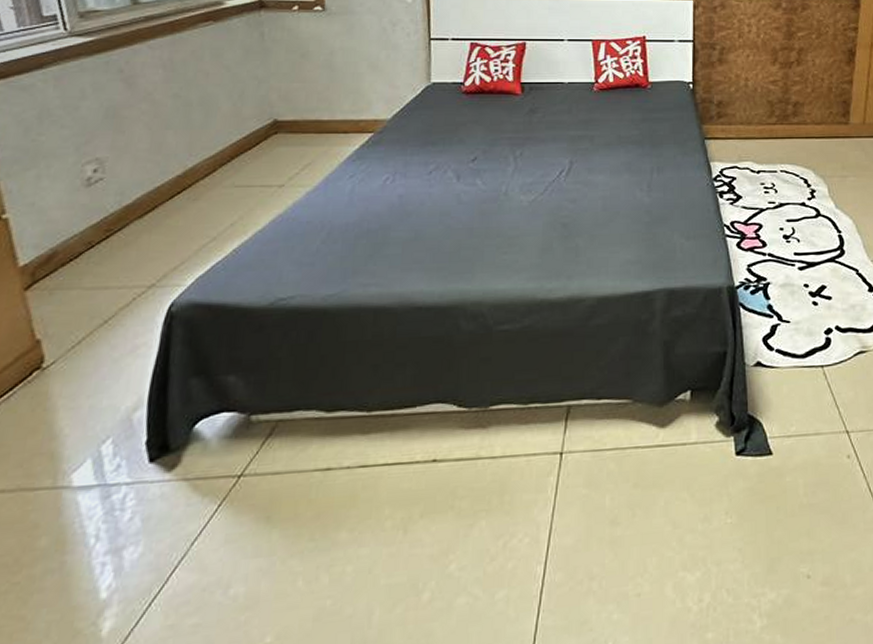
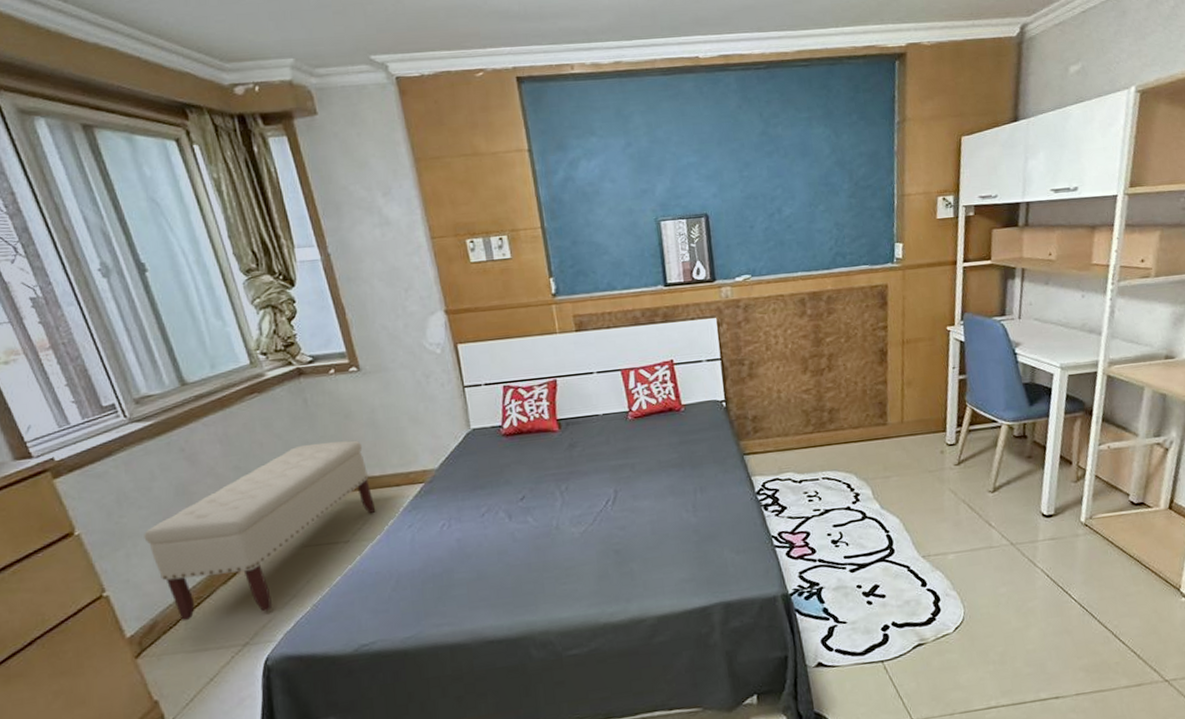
bench: none [60,79,318,255] -> present [144,440,376,622]

